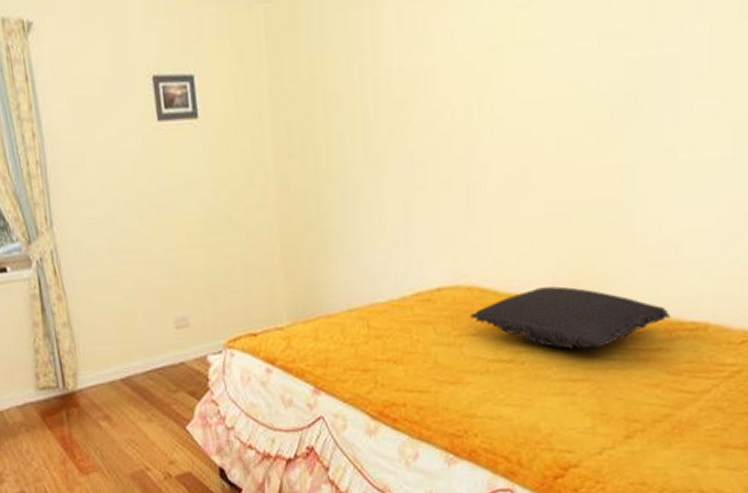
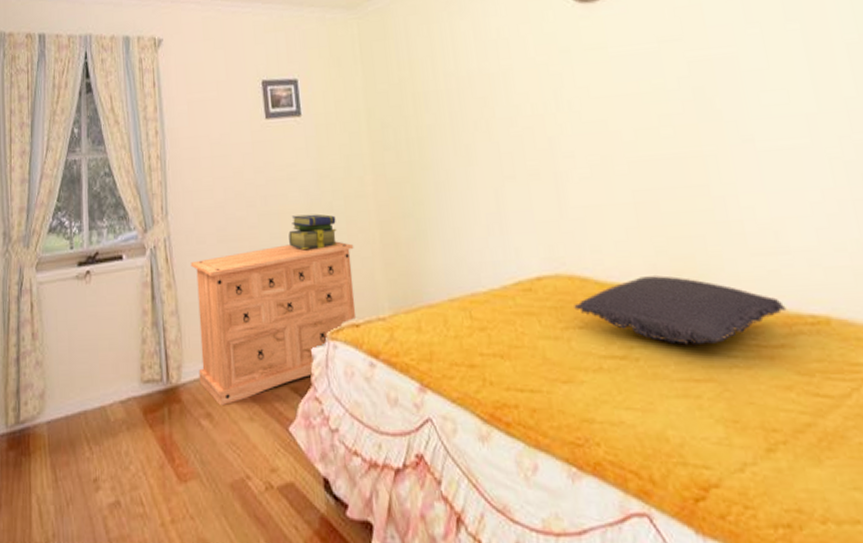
dresser: none [81,253,254,409] -> present [190,241,357,406]
stack of books: none [184,225,237,262] -> present [288,213,338,250]

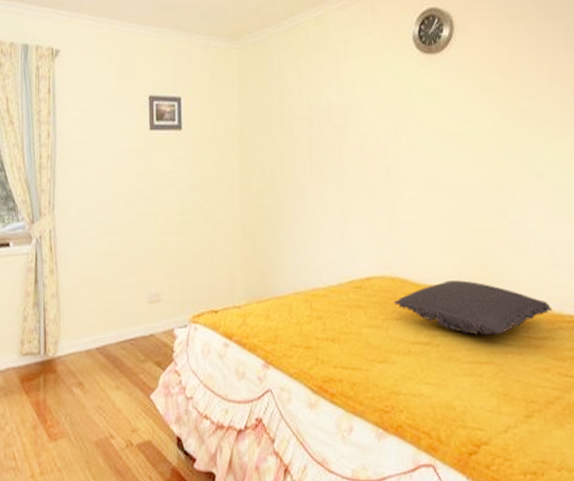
dresser: present [190,241,357,406] -> none [73,240,219,377]
stack of books: present [288,213,338,250] -> none [163,215,205,246]

